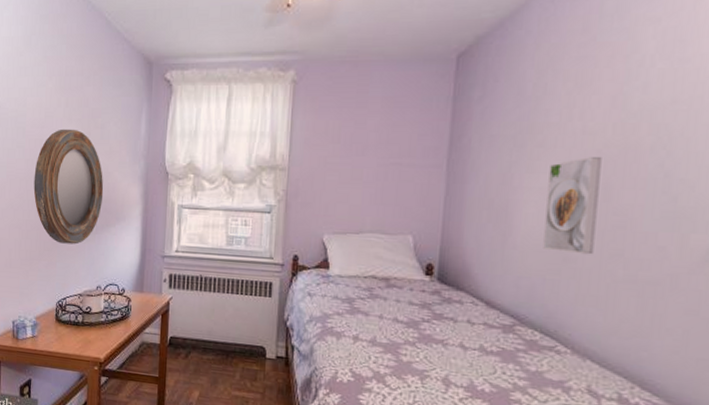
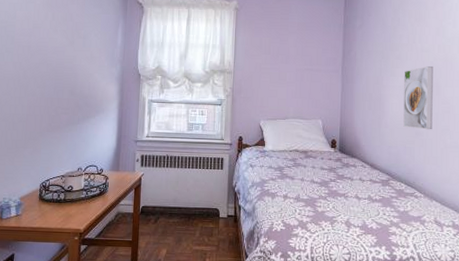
home mirror: present [33,129,104,245] -> none [21,38,85,134]

